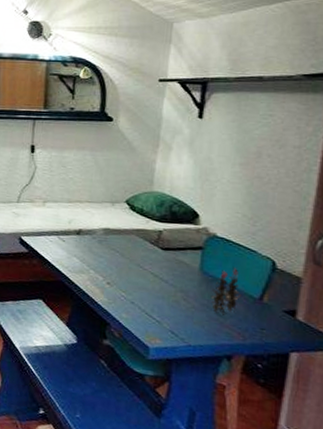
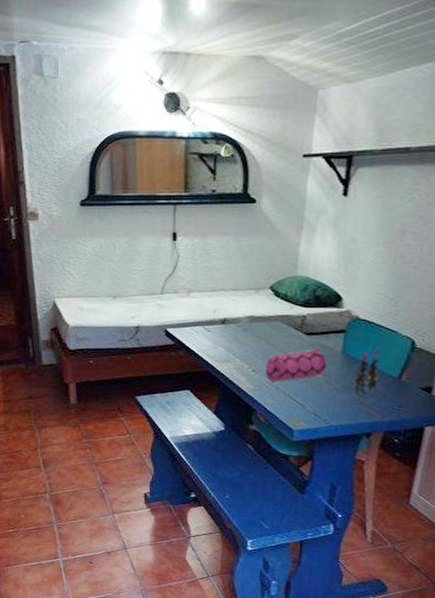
pencil case: none [120,263,184,296] -> present [265,348,327,382]

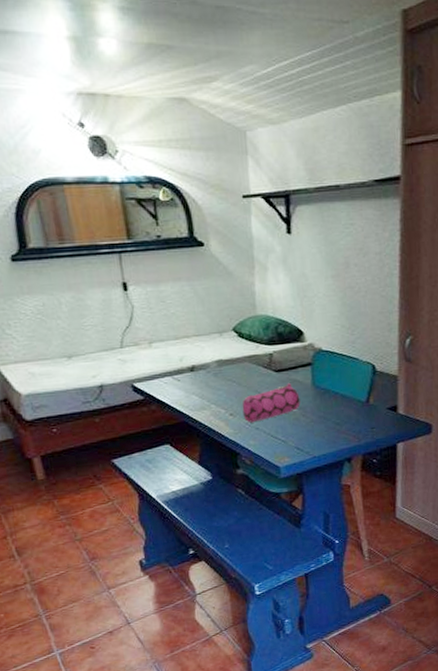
flower: present [352,348,382,396] -> none [325,376,352,423]

